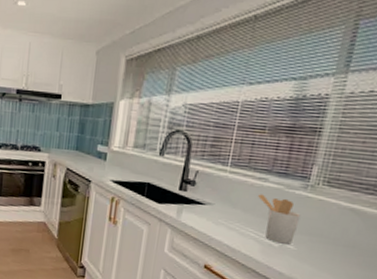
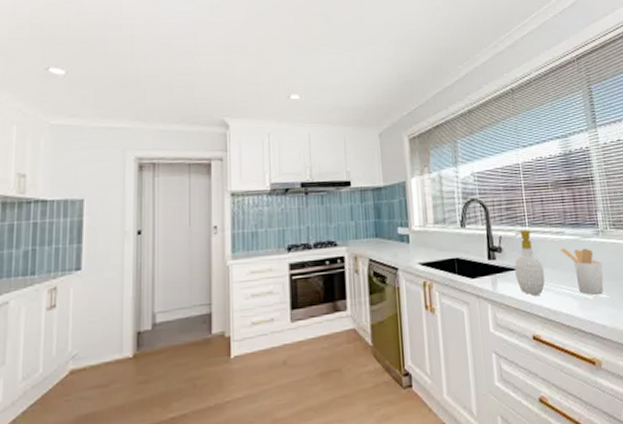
soap bottle: none [202,169,235,232] -> present [514,229,546,296]

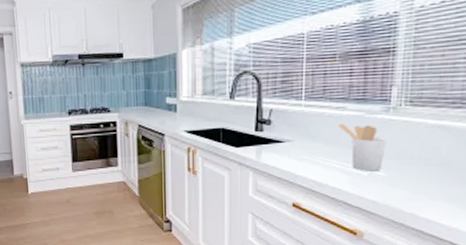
soap bottle: present [514,229,546,296] -> none [283,103,316,167]

